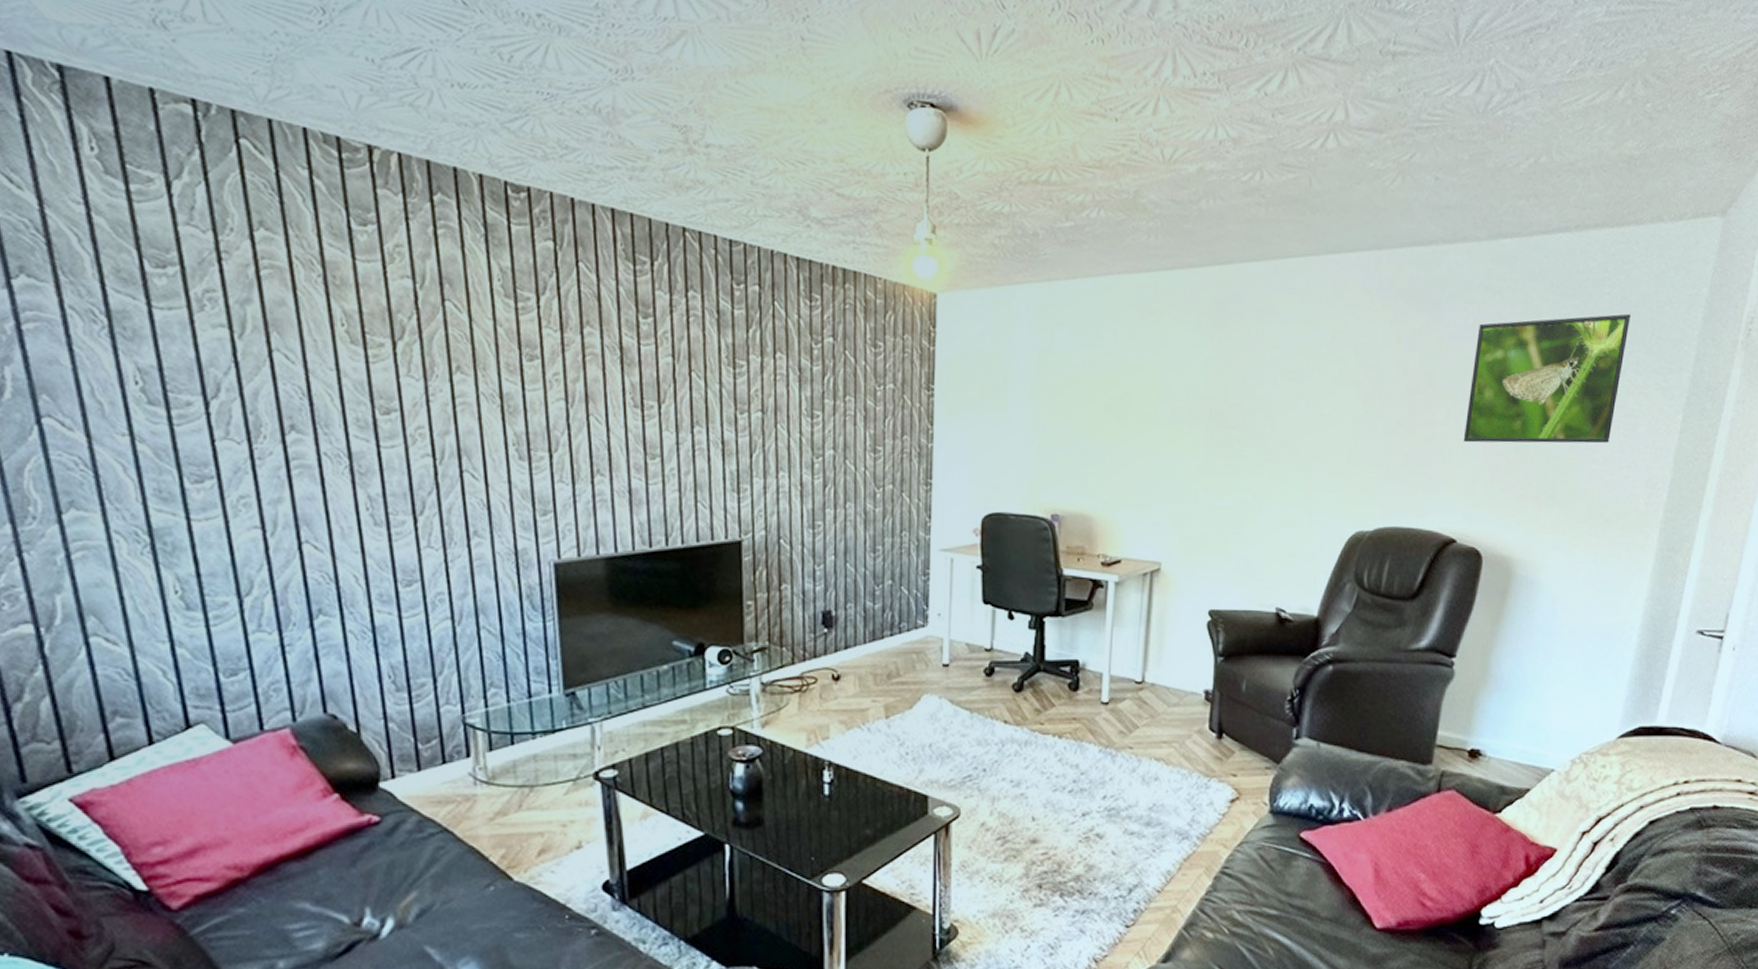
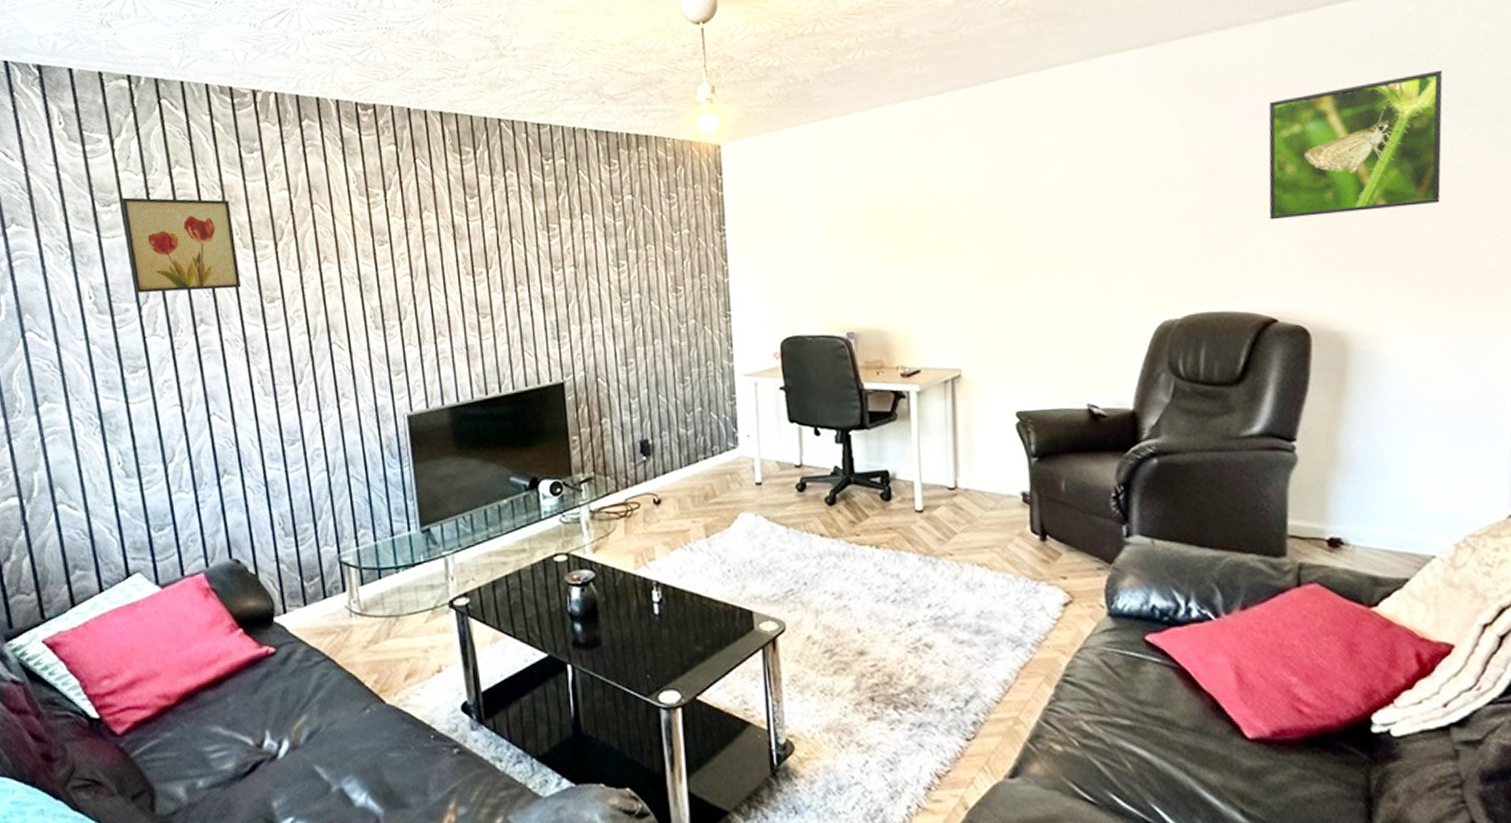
wall art: none [182,259,347,392] -> present [122,197,242,294]

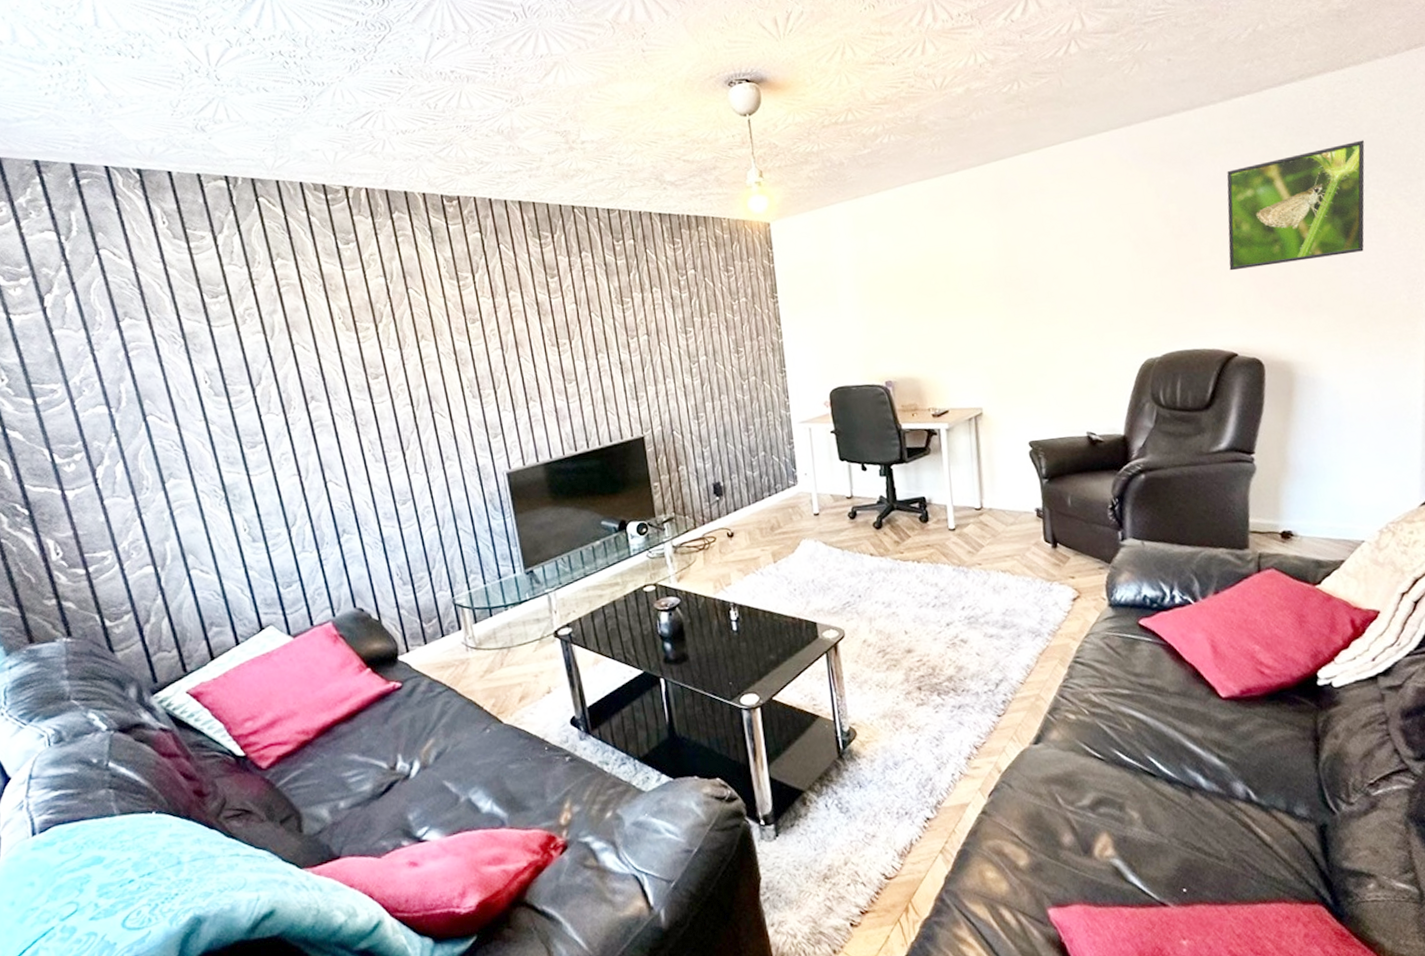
wall art: present [122,197,242,294] -> none [228,287,347,376]

